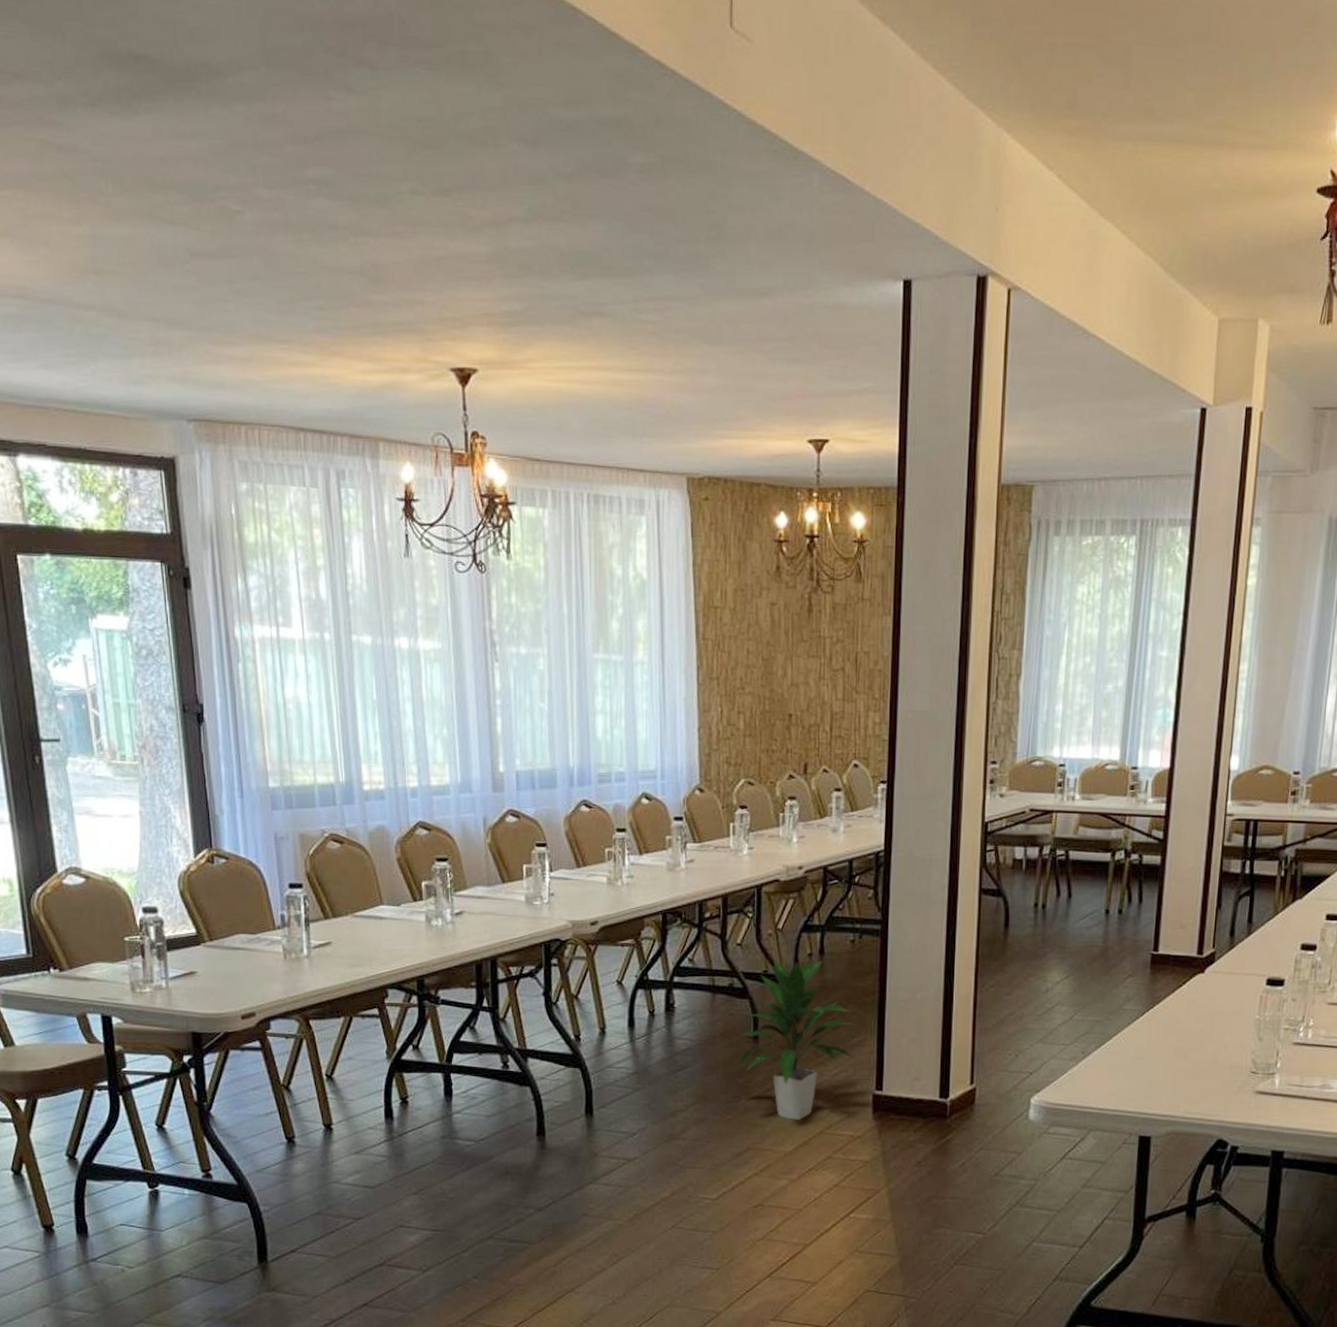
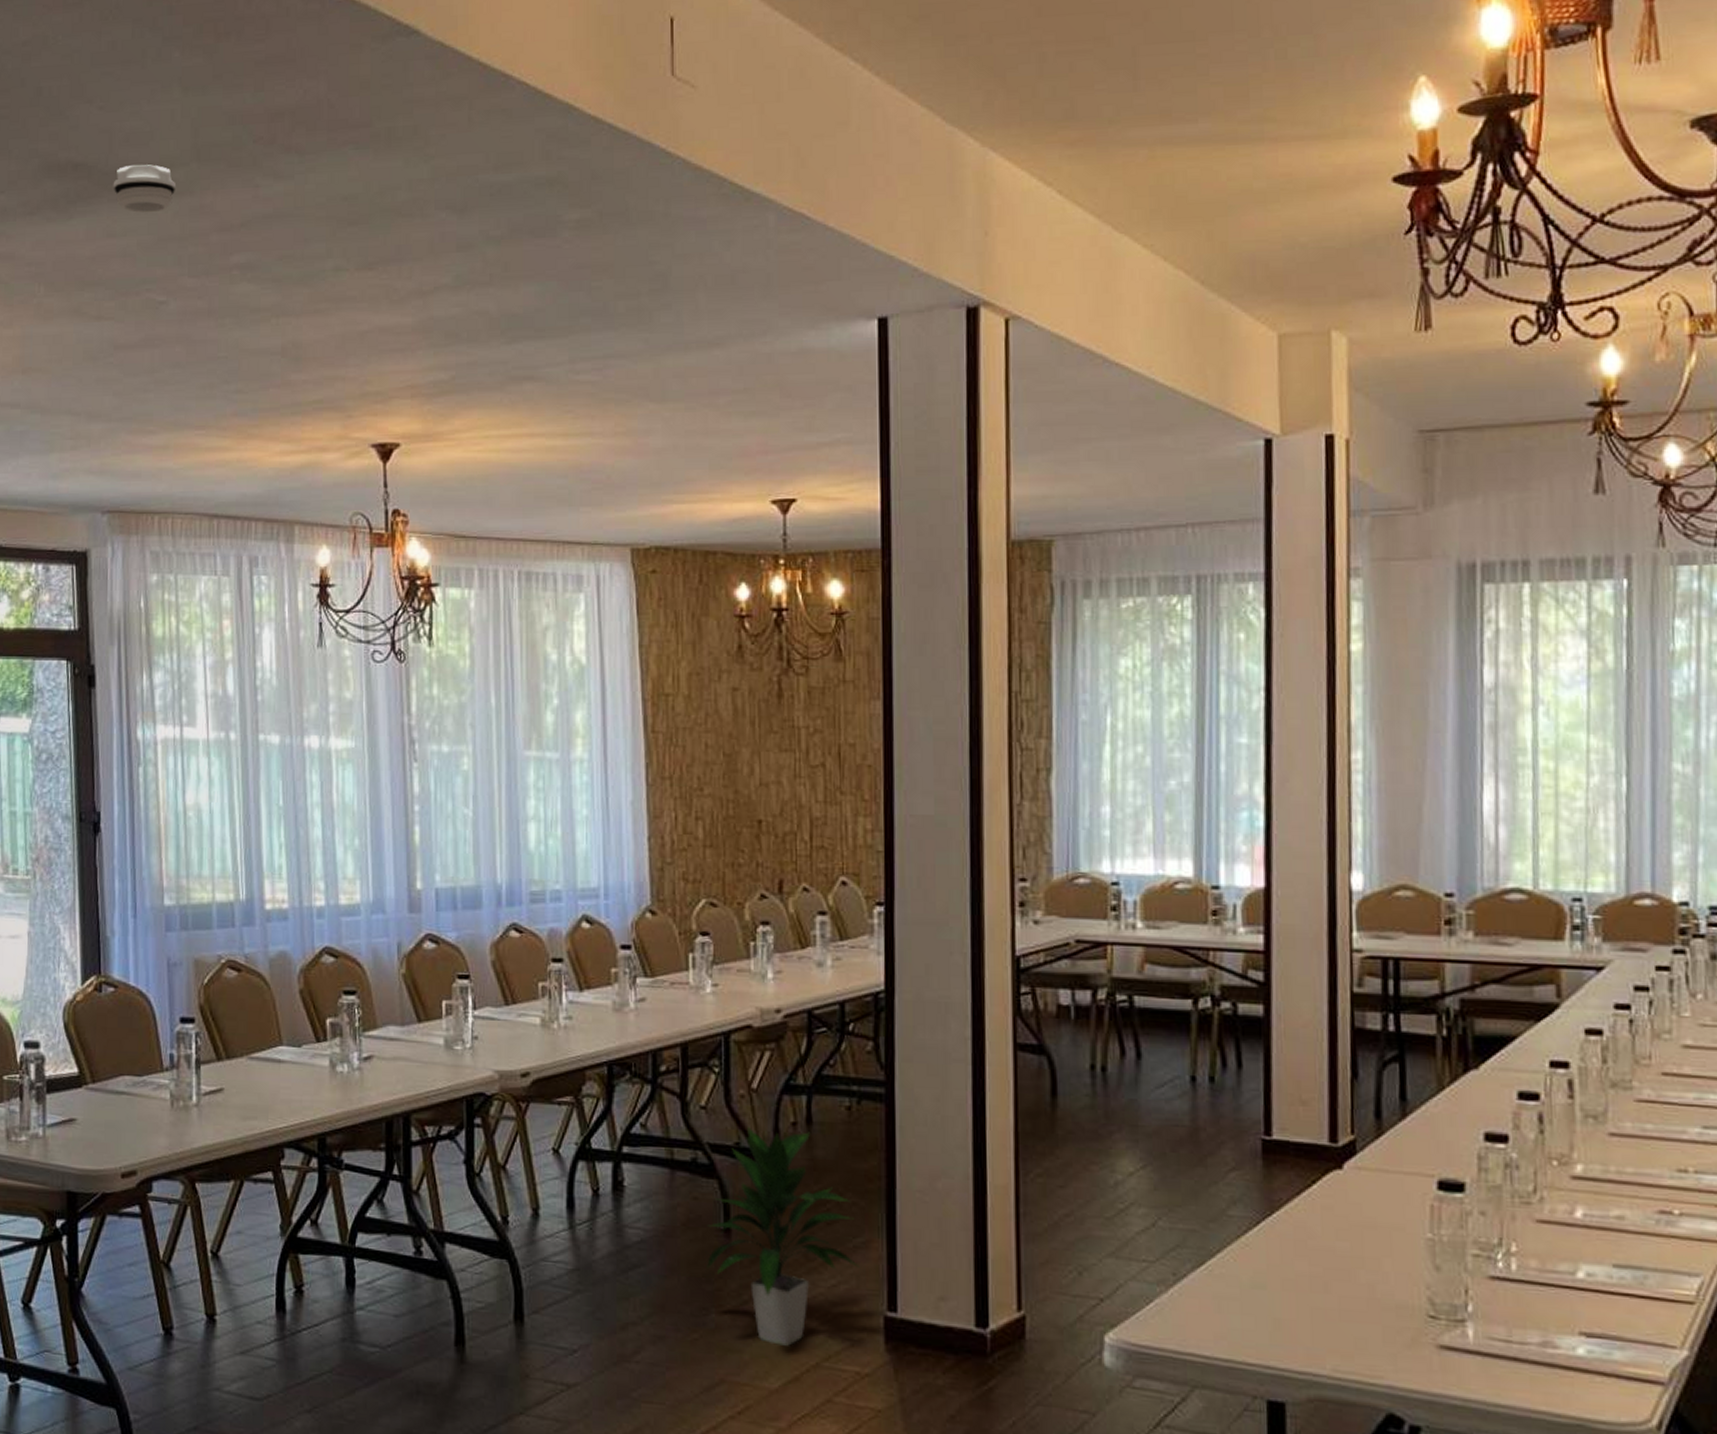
smoke detector: none [179,62,247,117] -> present [113,164,177,213]

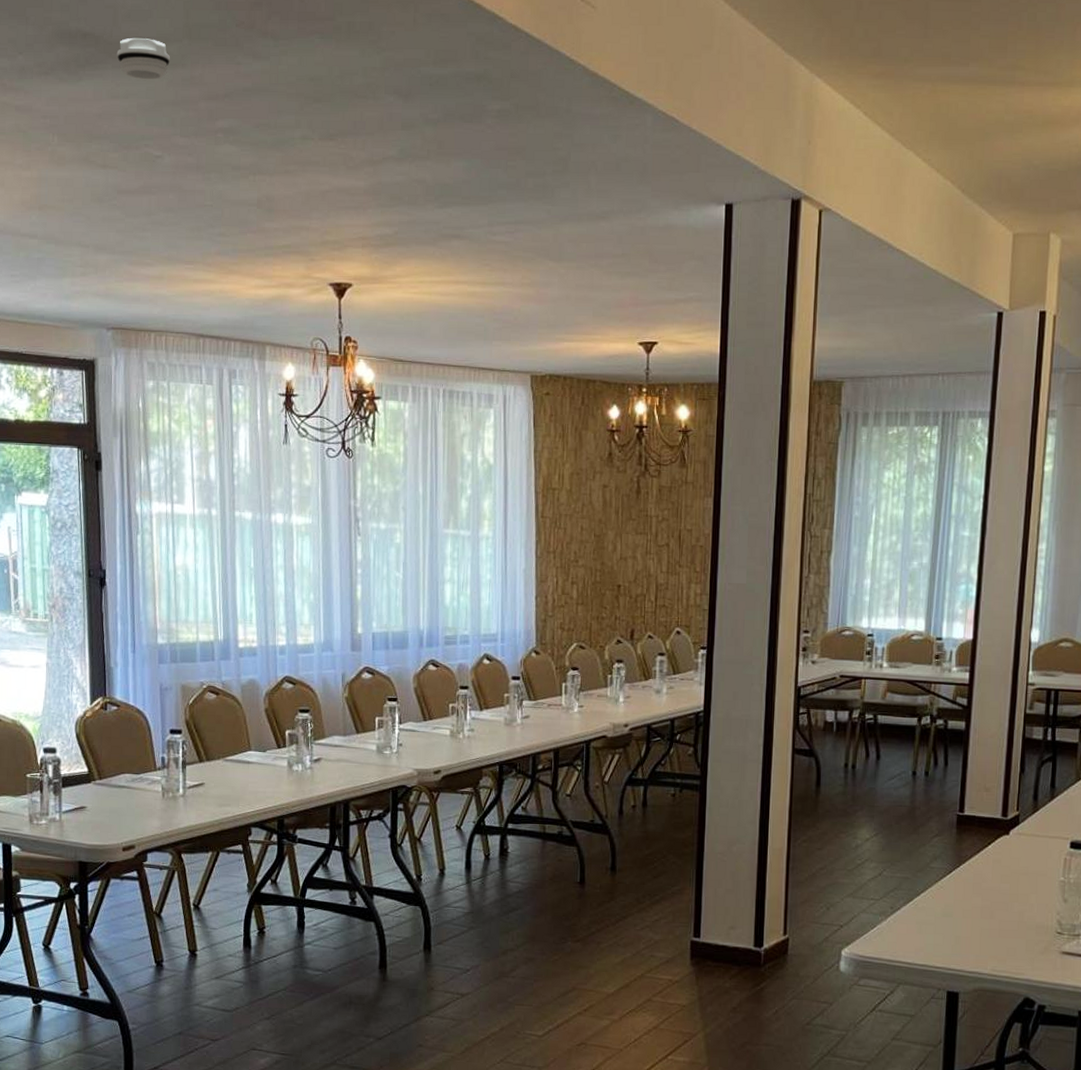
indoor plant: present [707,1127,859,1346] -> none [566,809,675,963]

